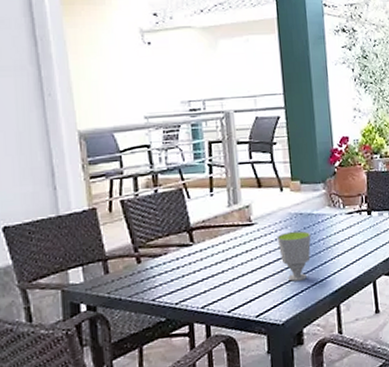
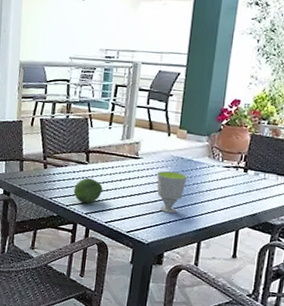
fruit: none [181,262,217,296] -> present [73,178,103,204]

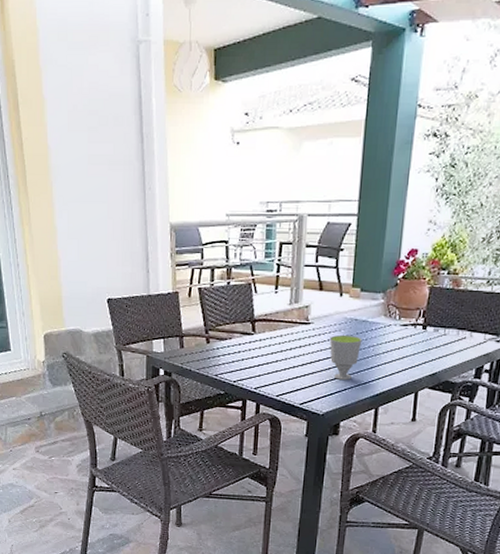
fruit: present [73,178,103,204] -> none [240,350,272,378]

